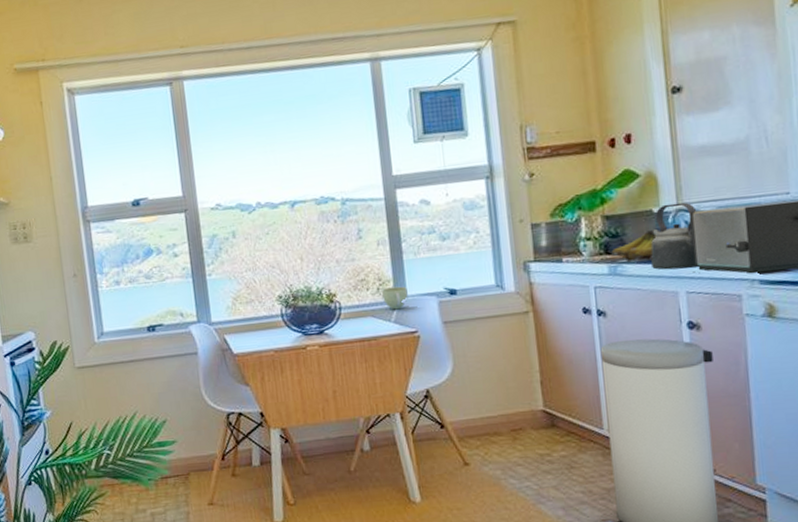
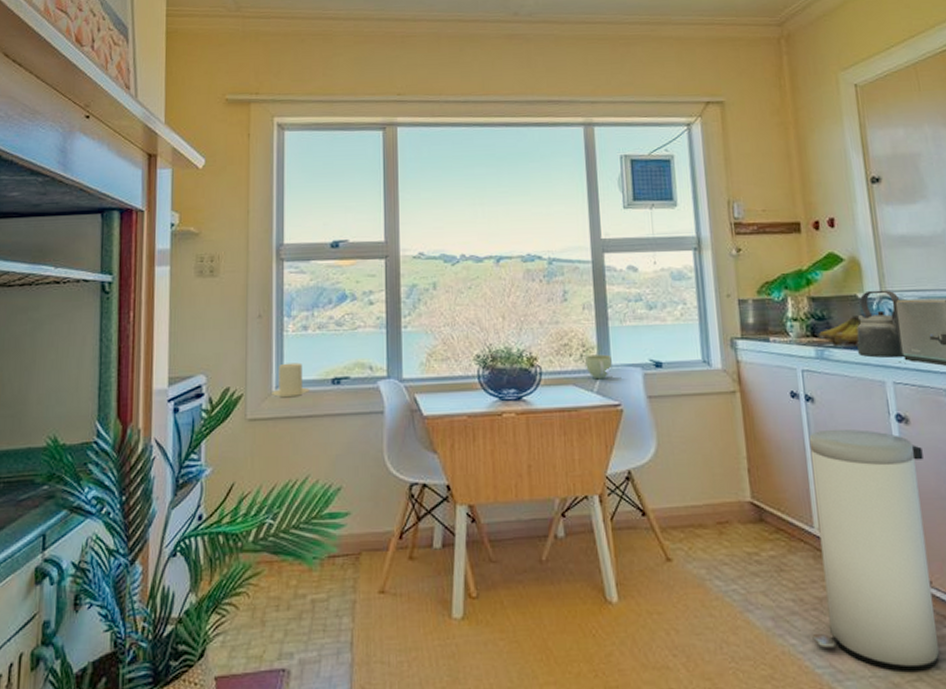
candle: none [94,314,129,347] -> present [272,362,310,398]

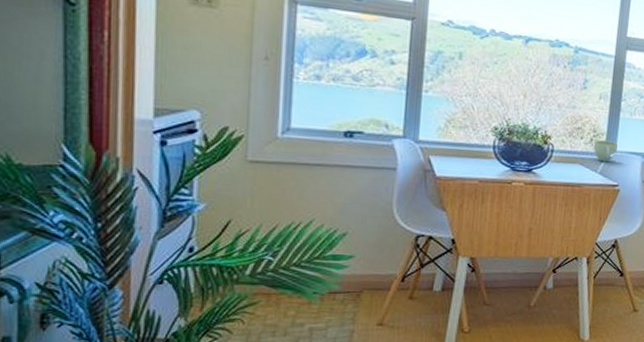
candle: present [272,362,310,398] -> none [277,110,319,146]

